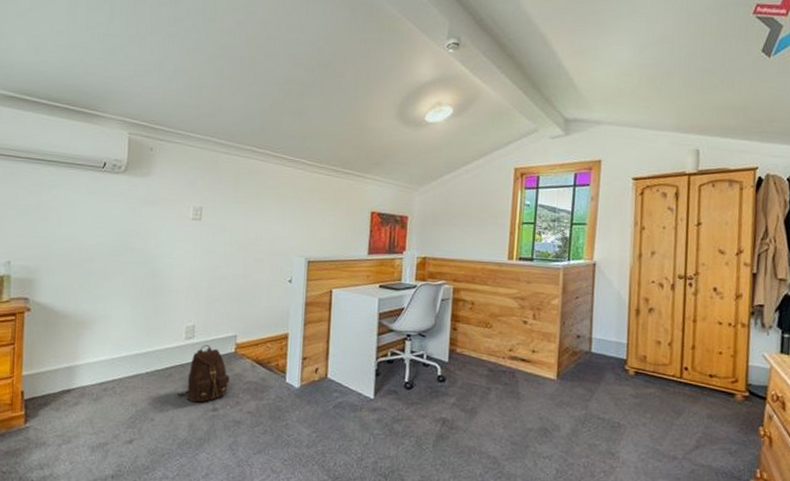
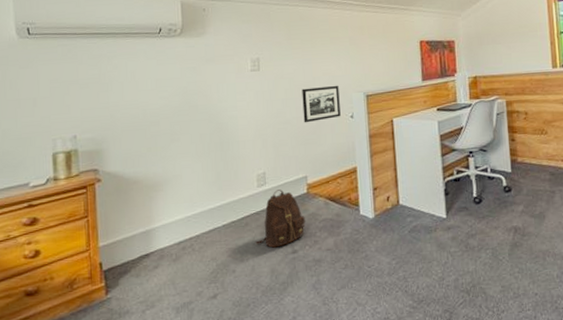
picture frame: none [240,245,281,281] -> present [302,85,341,123]

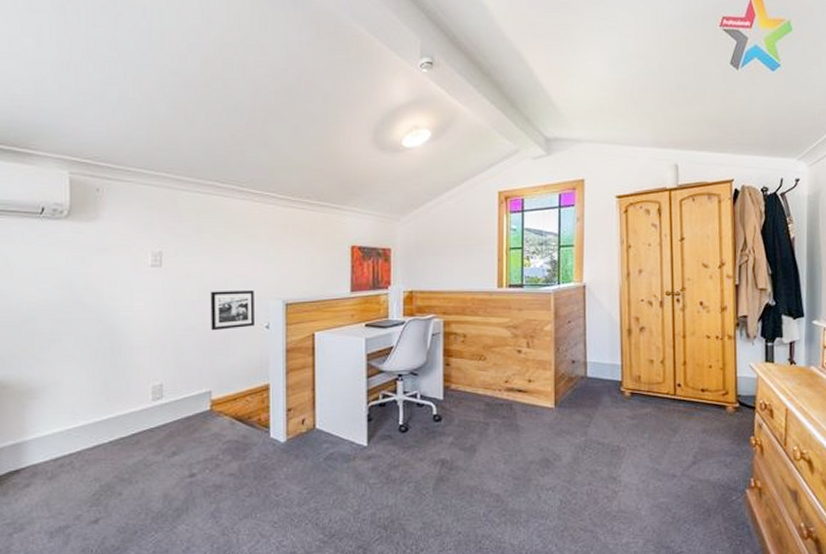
backpack: present [255,189,305,248] -> none [146,405,206,470]

